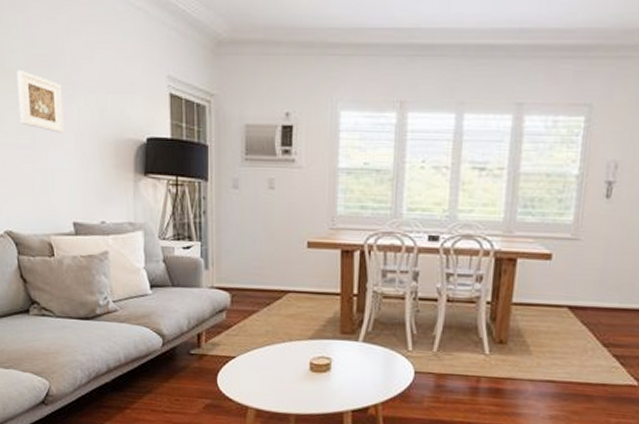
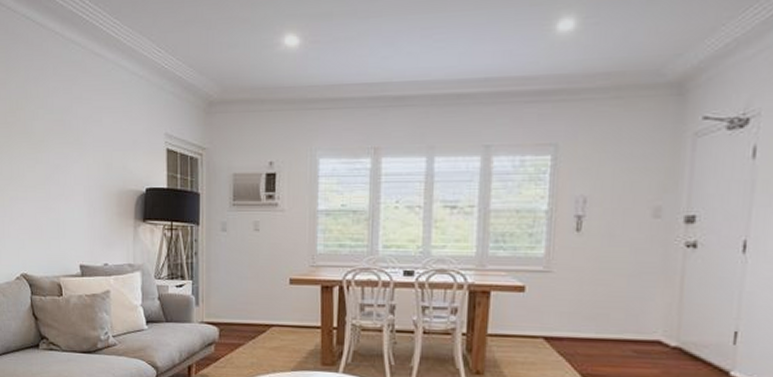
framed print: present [16,70,64,133] -> none [36,134,75,187]

